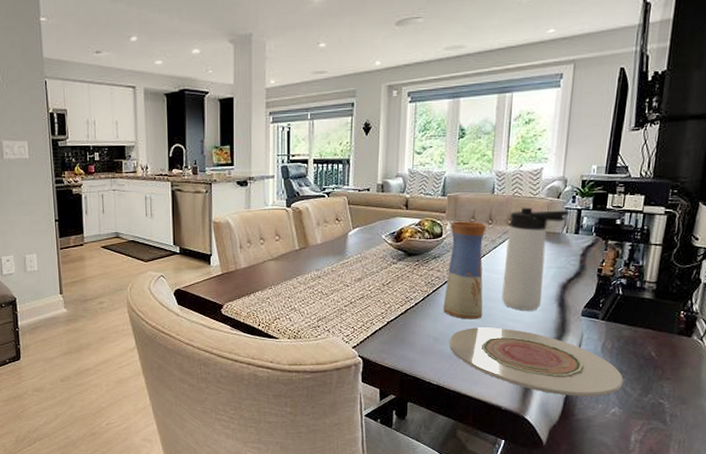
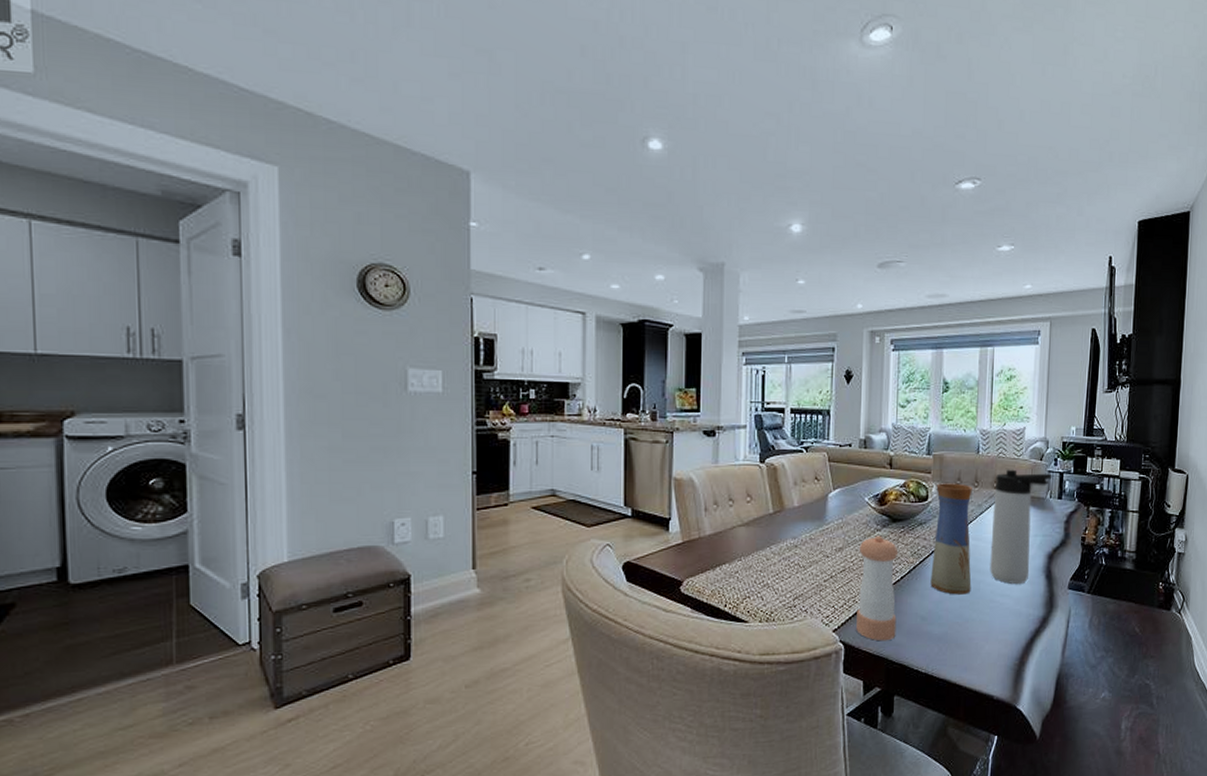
pepper shaker: none [374,268,413,357] -> present [856,535,899,641]
plate: present [449,327,624,397] -> none [937,603,1111,681]

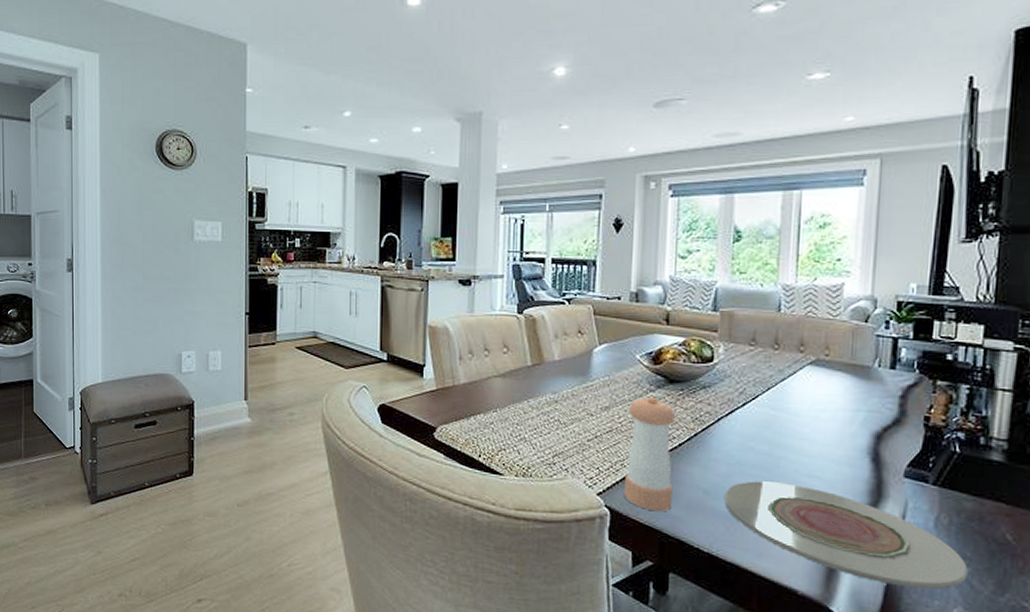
vase: present [930,483,973,595] -> none [716,343,771,471]
plate: none [937,603,1111,681] -> present [723,481,968,590]
thermos bottle: present [990,469,1052,585] -> none [793,331,882,466]

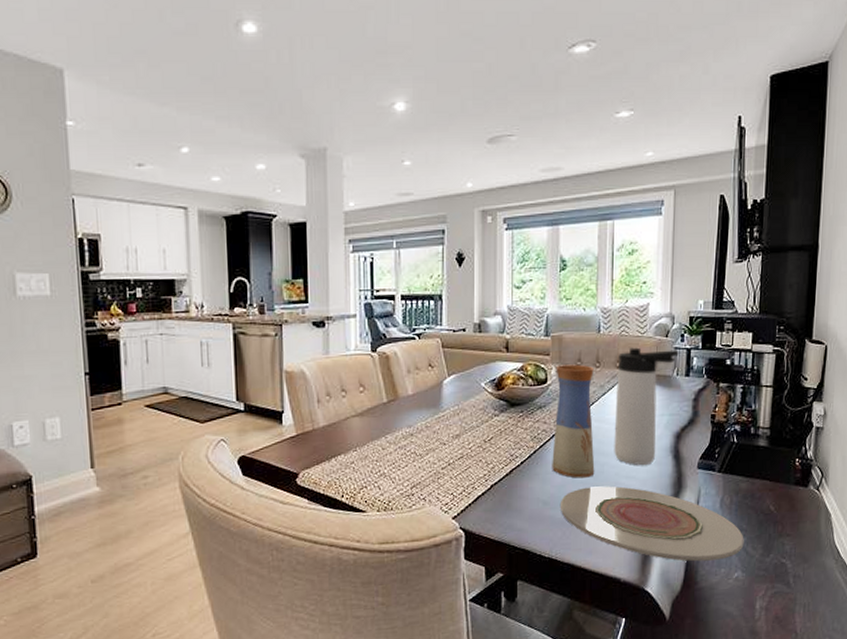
pepper shaker: present [624,396,676,512] -> none [476,421,518,527]
vase: none [716,343,771,471] -> present [552,364,595,478]
thermos bottle: none [793,331,882,466] -> present [614,347,679,466]

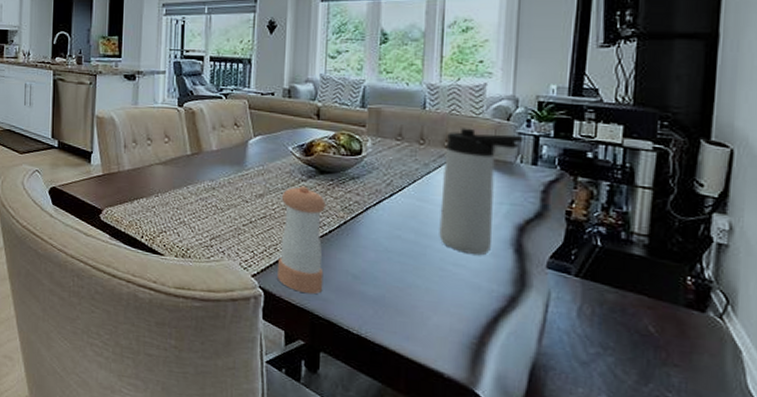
pepper shaker: none [476,421,518,527] -> present [278,186,327,294]
vase: present [552,364,595,478] -> none [364,138,417,258]
plate: present [559,486,744,562] -> none [372,267,611,378]

